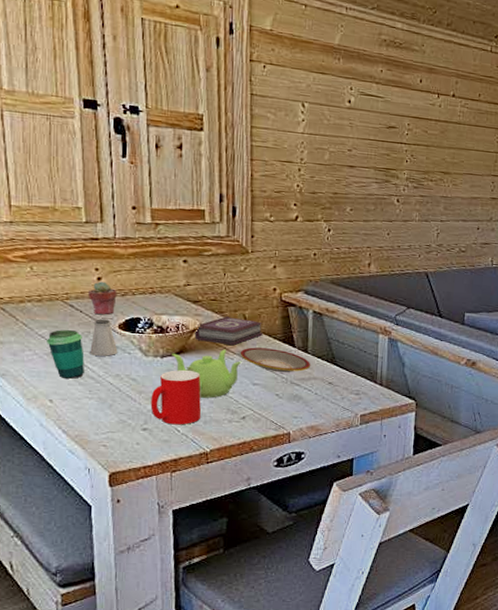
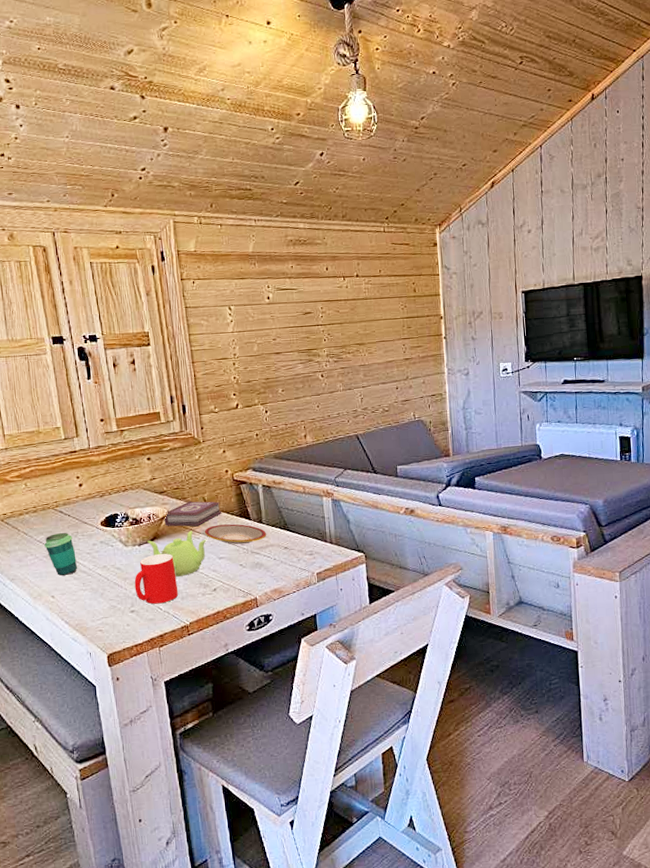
potted succulent: present [87,281,117,315] -> none [72,487,97,517]
saltshaker: present [90,319,118,356] -> none [79,519,103,552]

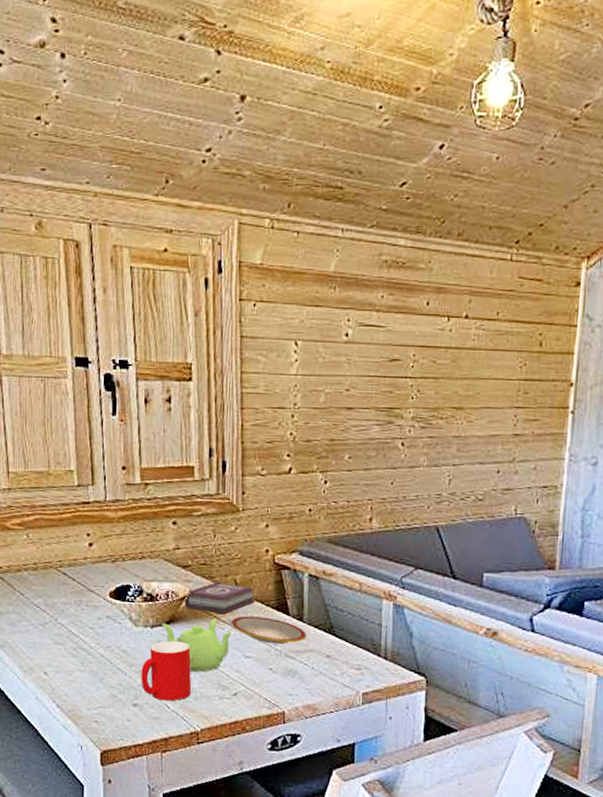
cup: present [44,533,77,576] -> none [42,599,77,650]

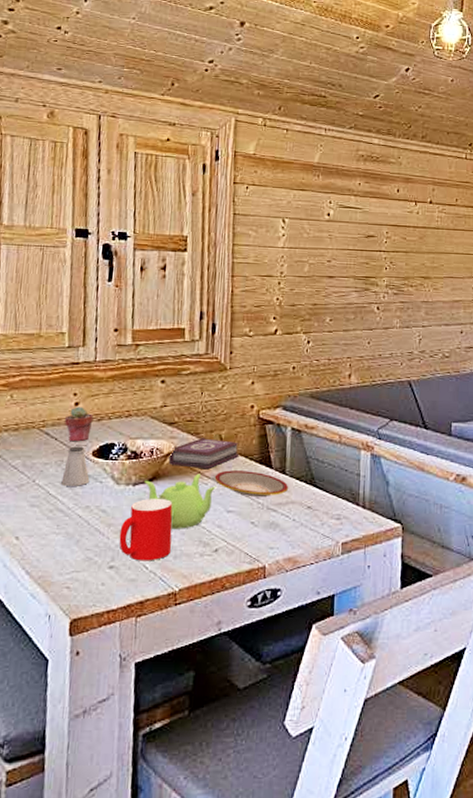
potted succulent: none [79,547,108,583] -> present [64,406,94,442]
saltshaker: none [82,587,109,627] -> present [61,446,90,486]

